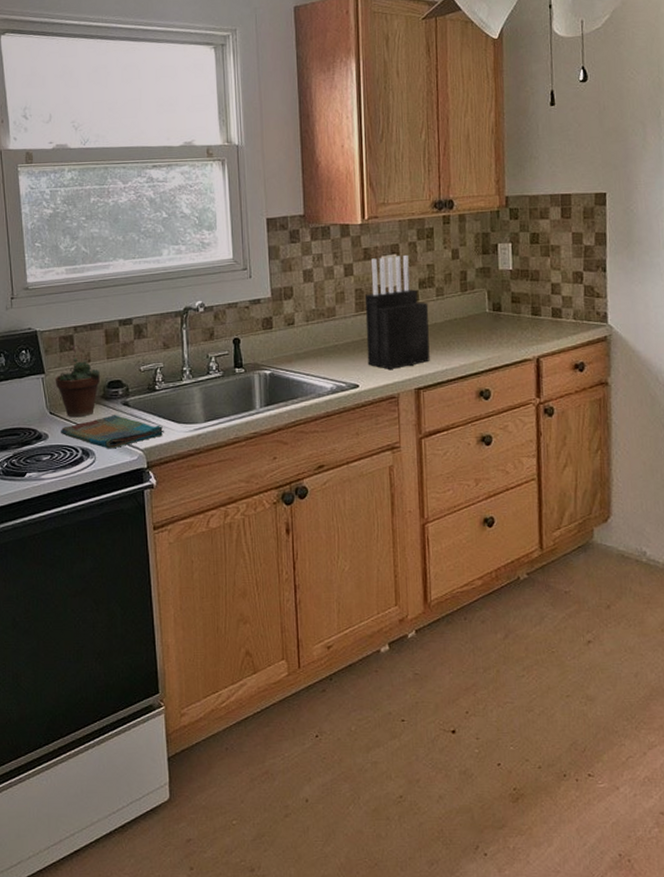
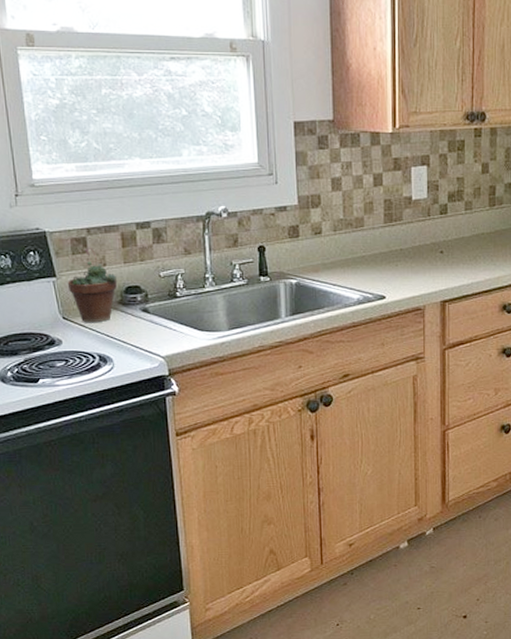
dish towel: present [61,414,164,449] -> none [75,320,186,356]
knife block: present [364,254,430,369] -> none [393,166,457,281]

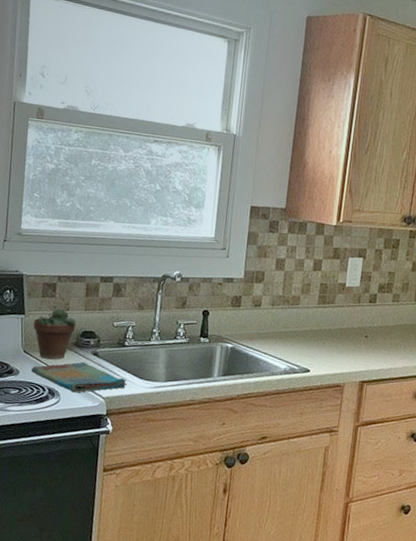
dish towel: none [75,320,186,356] -> present [31,361,127,393]

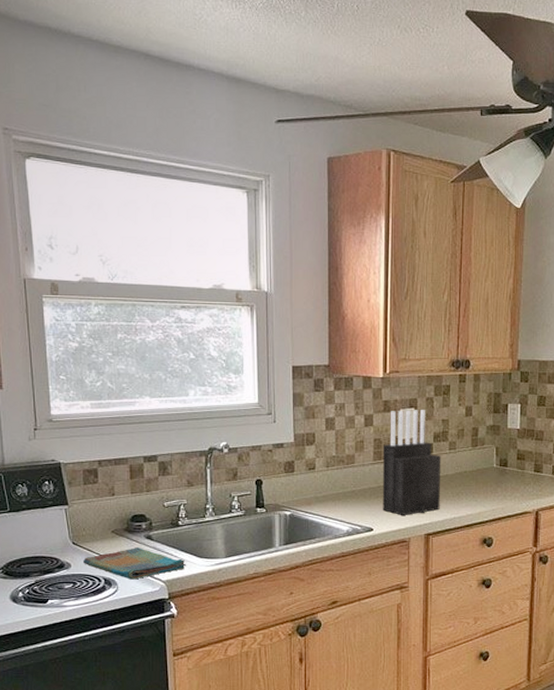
succulent plant: present [33,292,76,359] -> none [78,478,124,549]
knife block: none [321,258,384,362] -> present [382,409,441,515]

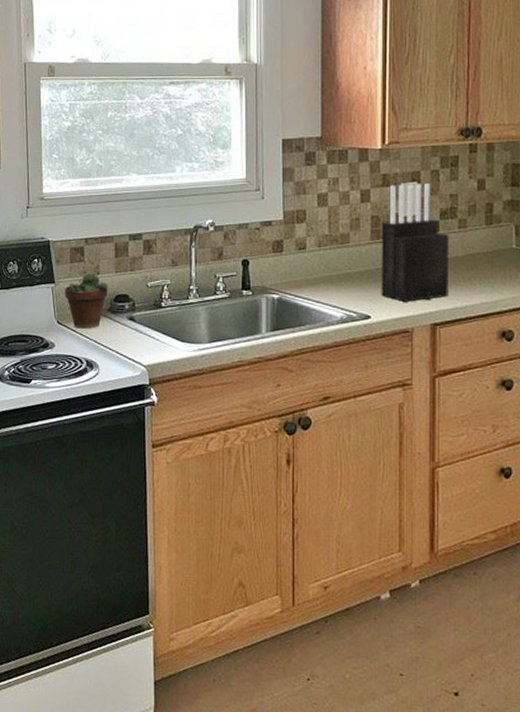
succulent plant: none [78,478,124,549] -> present [64,256,108,329]
dish towel: present [83,546,186,580] -> none [67,328,168,363]

